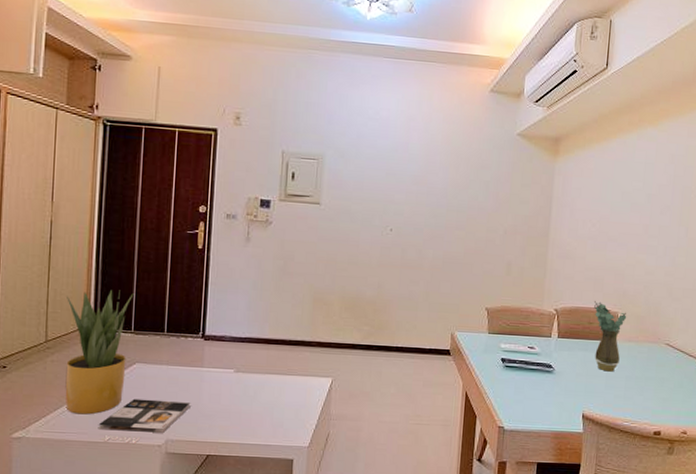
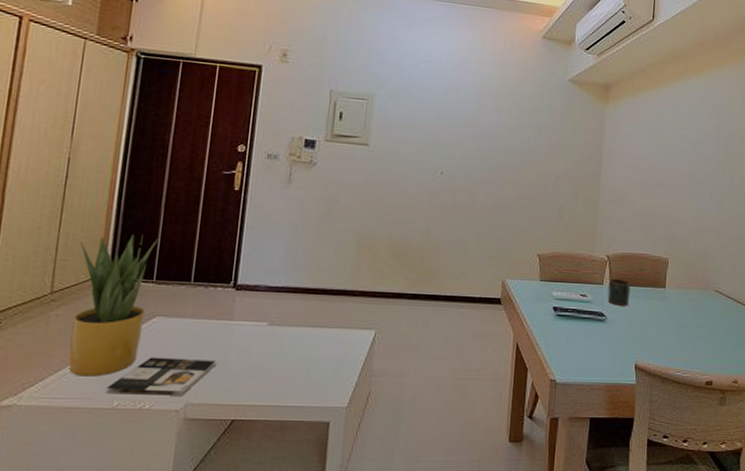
mug: none [555,331,579,358] -> present [607,278,631,306]
vase: present [594,301,627,372] -> none [645,247,677,320]

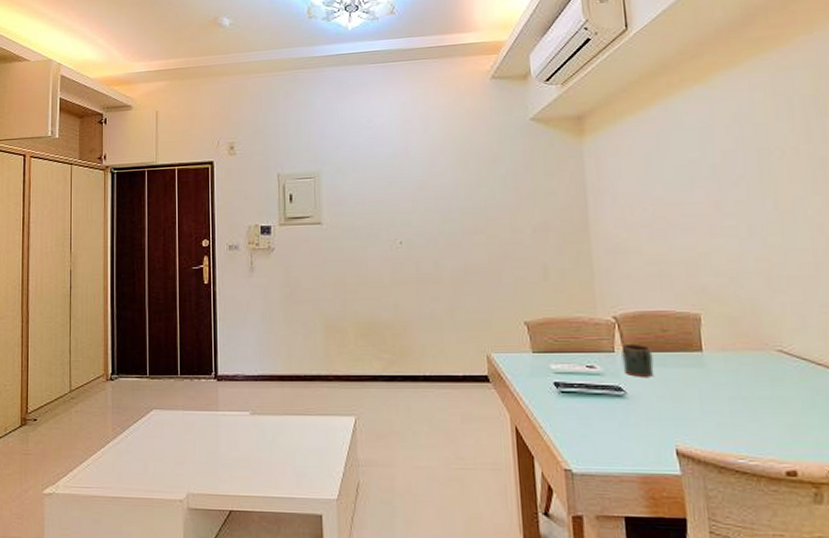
planter: present [68,234,159,377] -> none [87,333,147,467]
magazine: present [105,357,217,410] -> none [121,448,209,500]

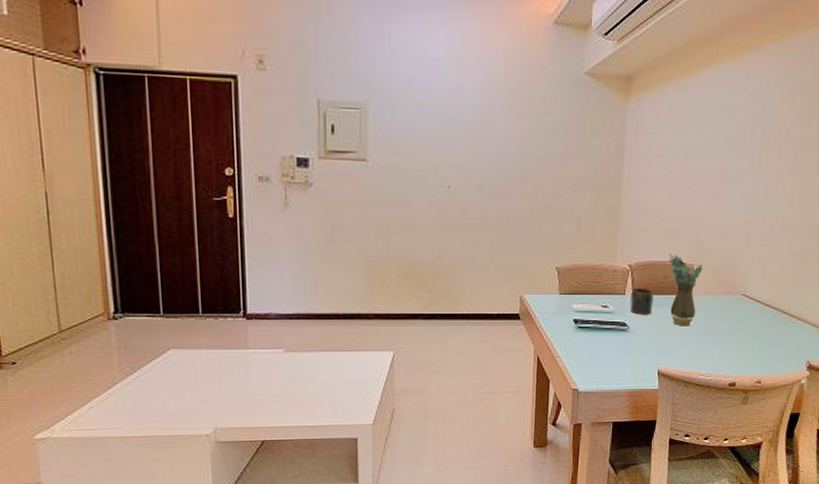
vase: none [665,302,715,392] -> present [669,254,703,326]

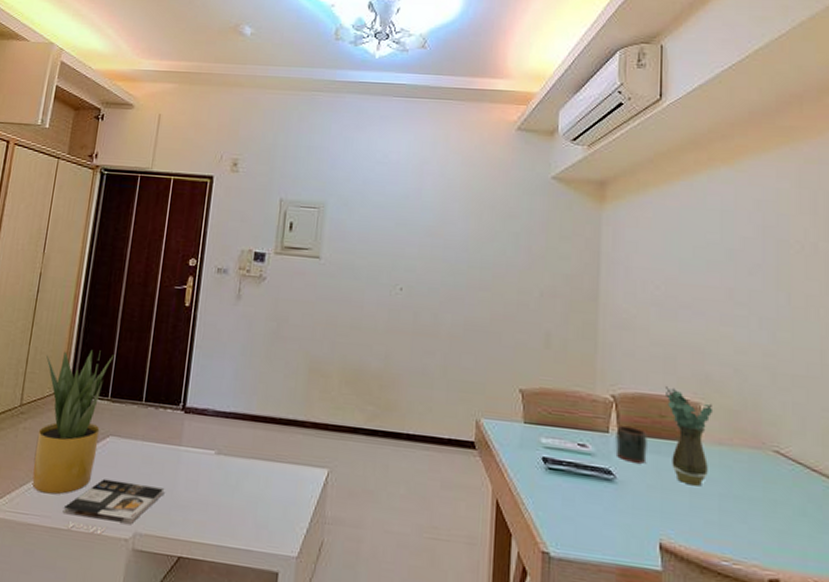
planter: none [78,269,160,409] -> present [32,349,115,495]
magazine: none [134,387,239,436] -> present [62,479,165,536]

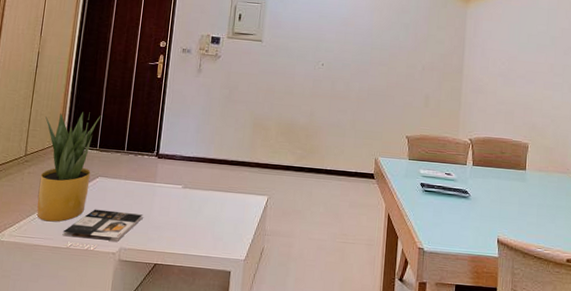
mug: present [615,425,647,464] -> none [470,159,492,185]
vase: present [666,387,714,486] -> none [506,132,537,200]

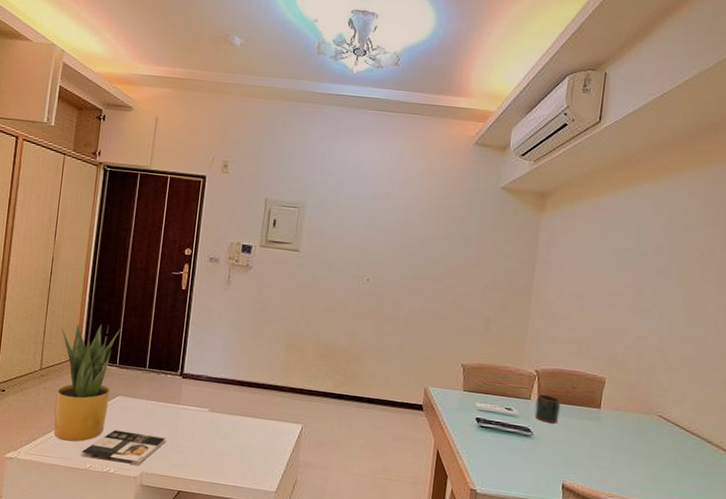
mug: none [470,159,492,185] -> present [534,394,561,424]

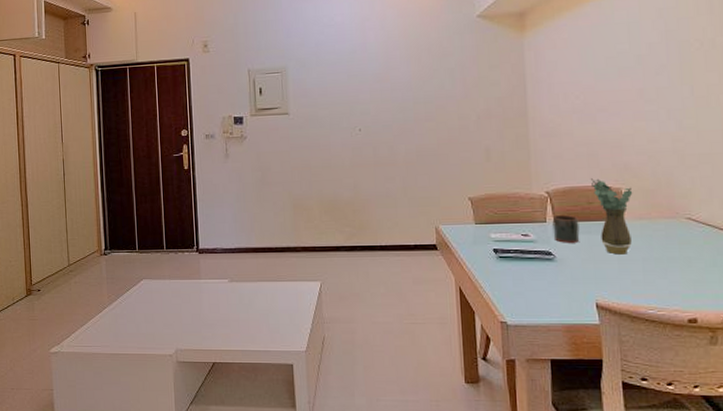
planter: present [53,324,121,442] -> none [81,214,136,329]
magazine: present [80,430,166,474] -> none [117,312,194,355]
vase: none [578,364,615,442] -> present [591,178,633,255]

